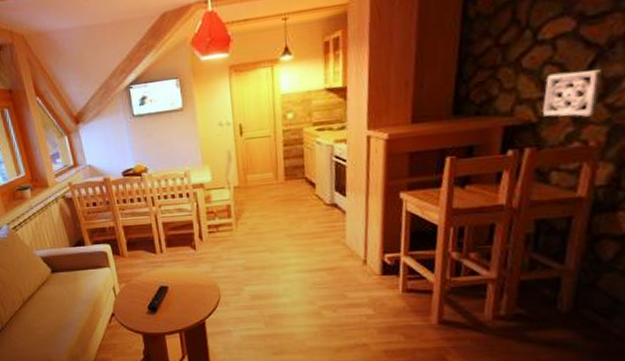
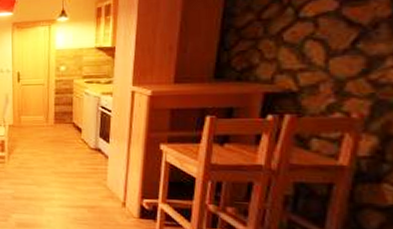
wall ornament: present [543,69,602,117] -> none [304,47,365,90]

